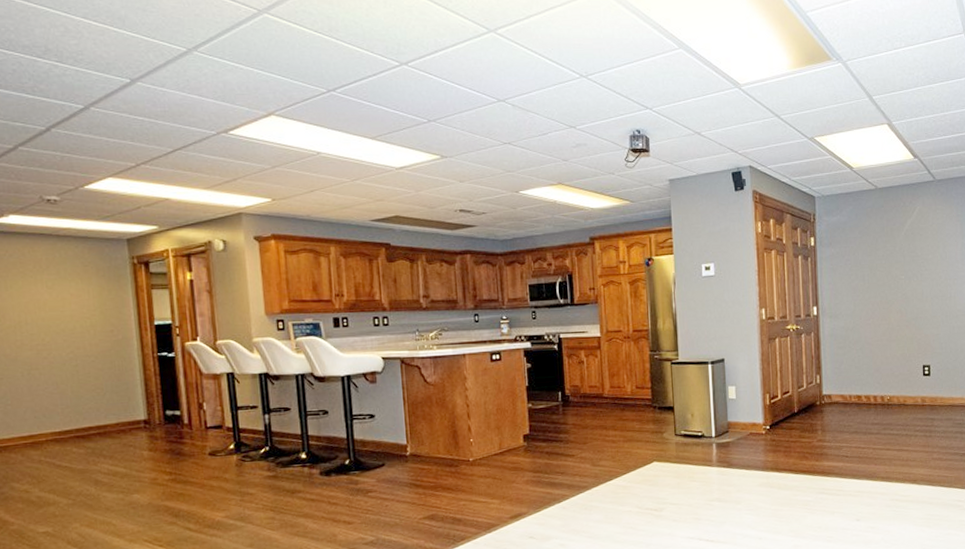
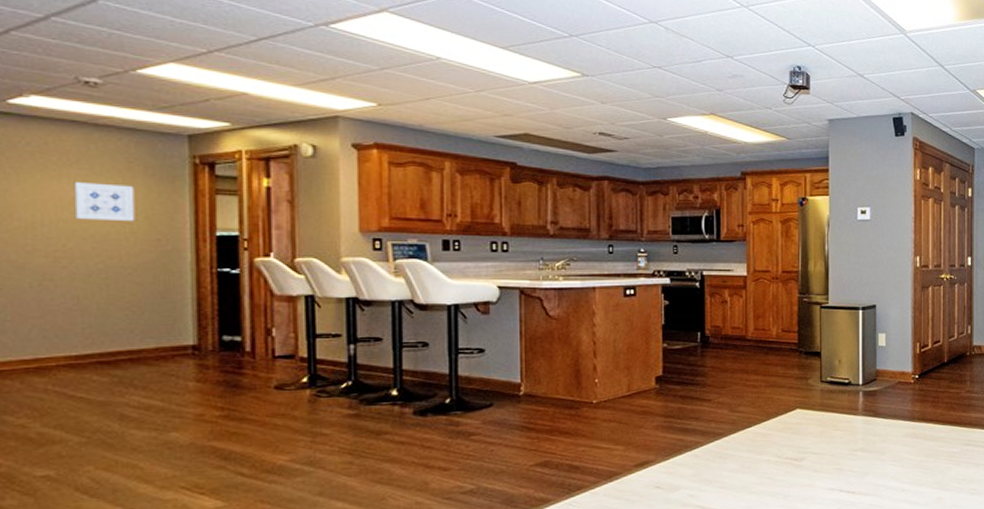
wall art: none [46,285,93,317] -> present [73,182,135,221]

